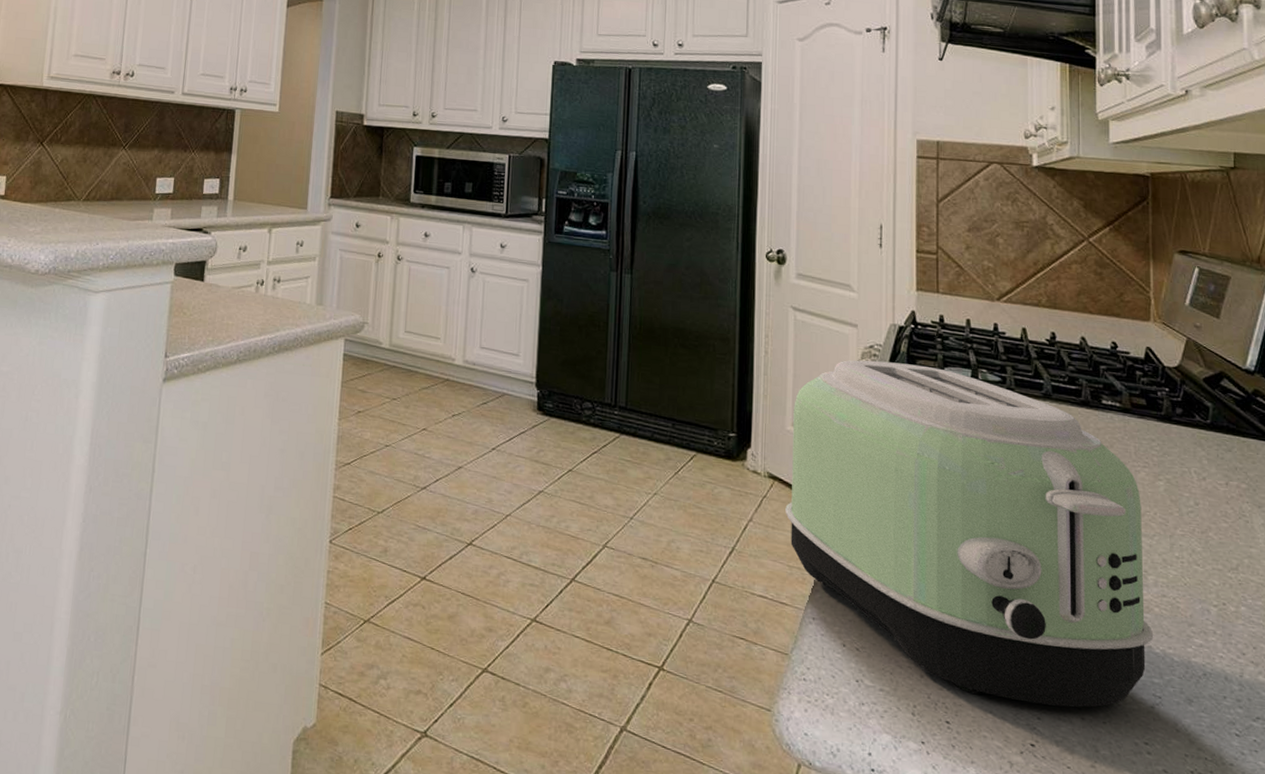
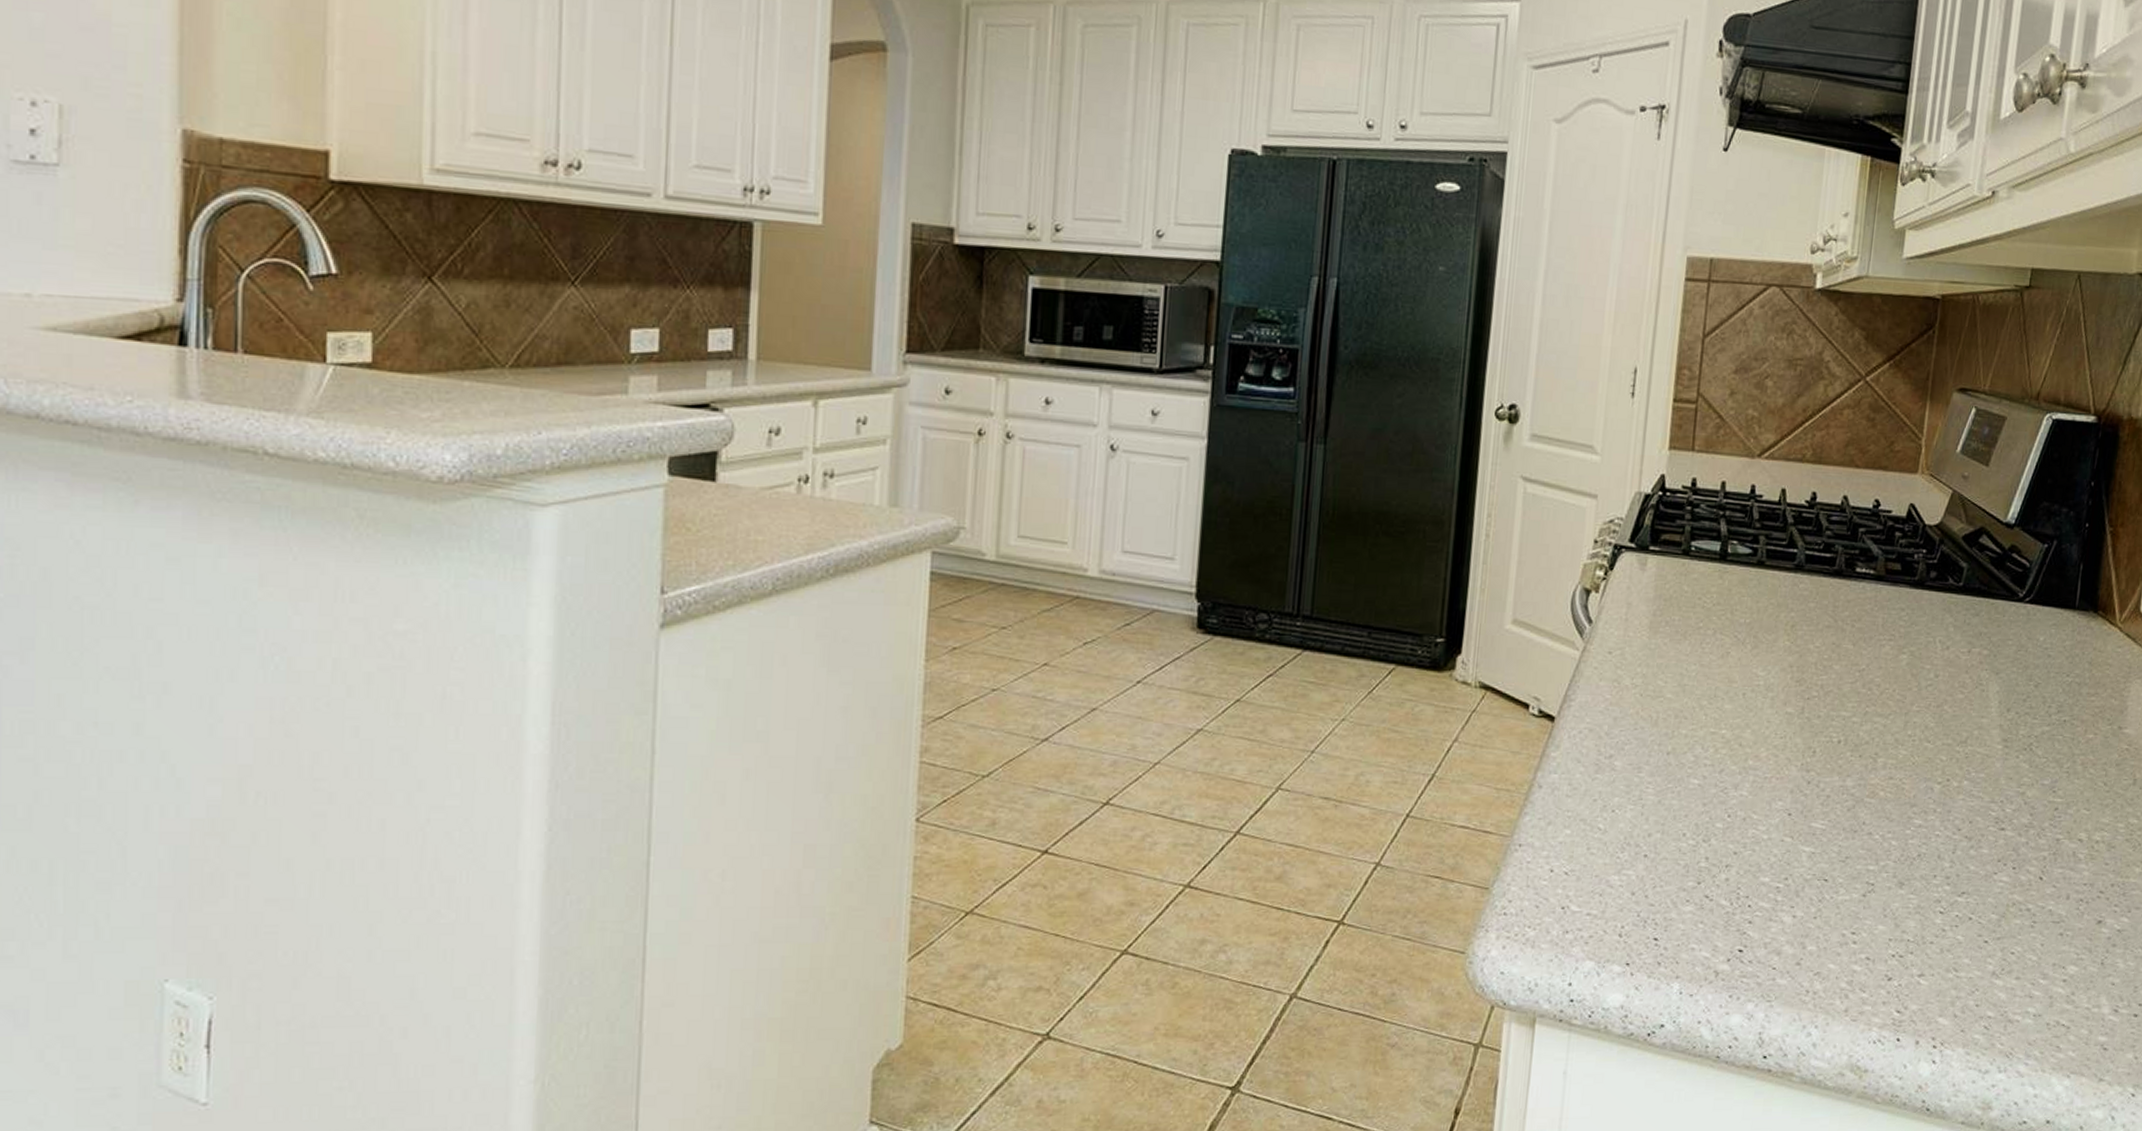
toaster: present [785,360,1154,708] -> none [1496,538,1882,907]

